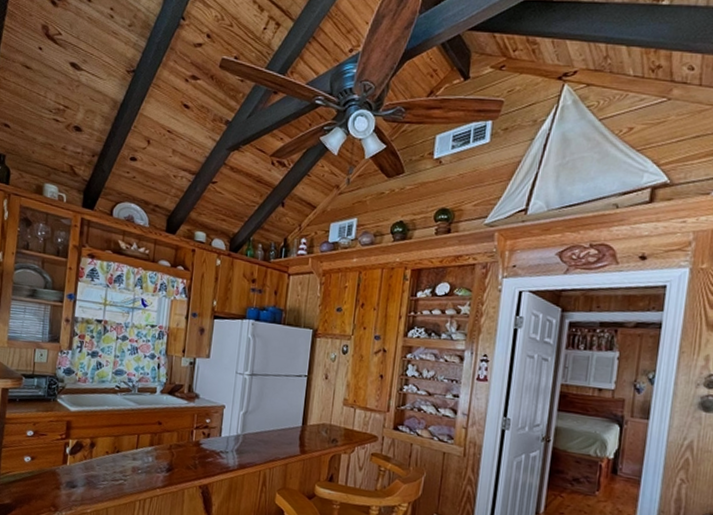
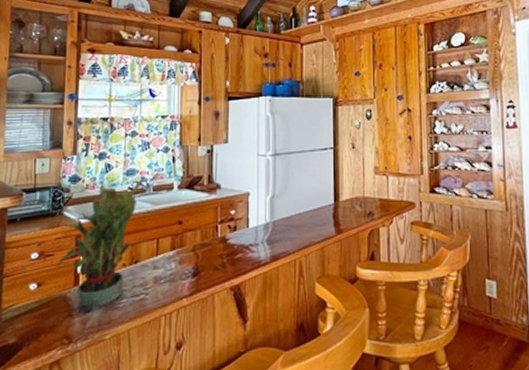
potted plant: none [47,379,130,485] -> present [55,179,143,307]

